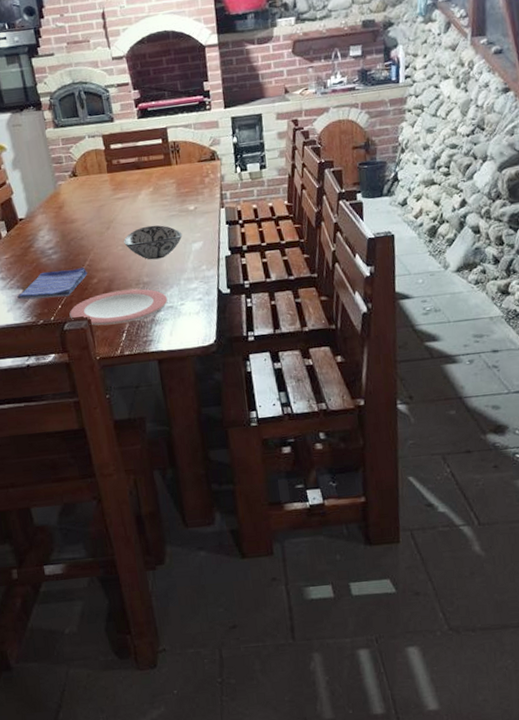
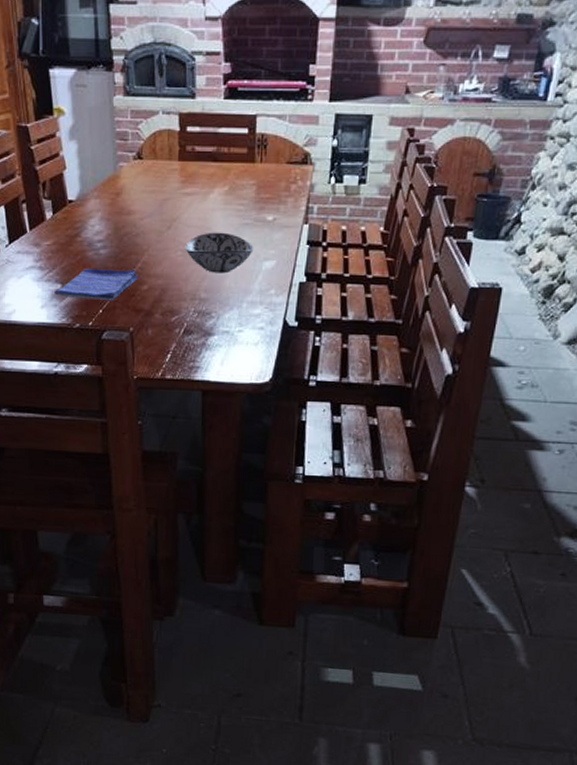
plate: present [69,289,168,326] -> none [110,303,225,342]

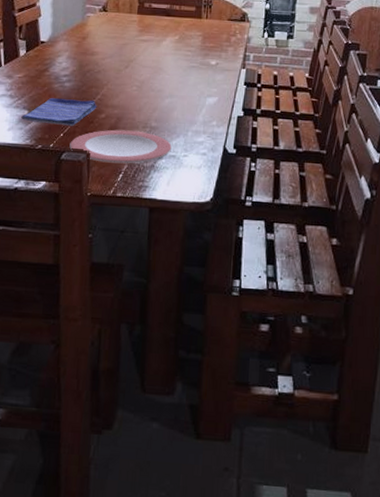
plate: none [110,303,225,342] -> present [69,129,172,164]
decorative bowl: present [185,232,254,274] -> none [139,72,199,107]

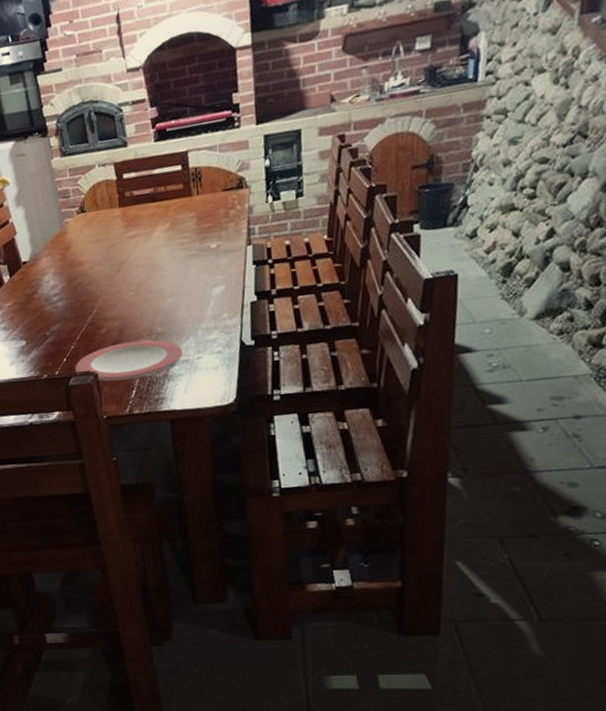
dish towel: present [21,97,97,126] -> none [20,315,96,352]

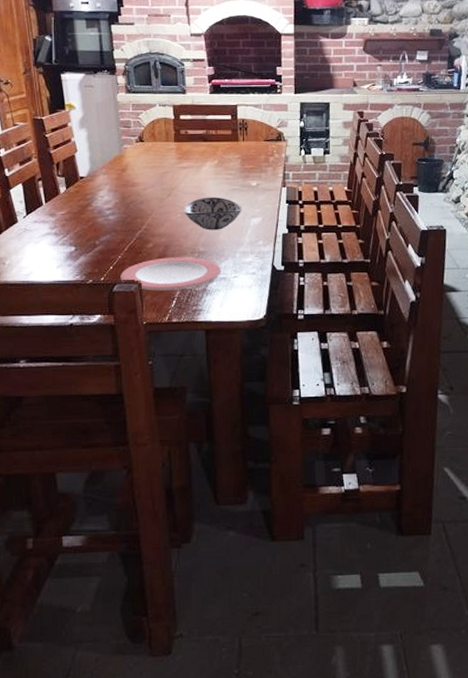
decorative bowl: none [135,266,202,307] -> present [183,197,242,230]

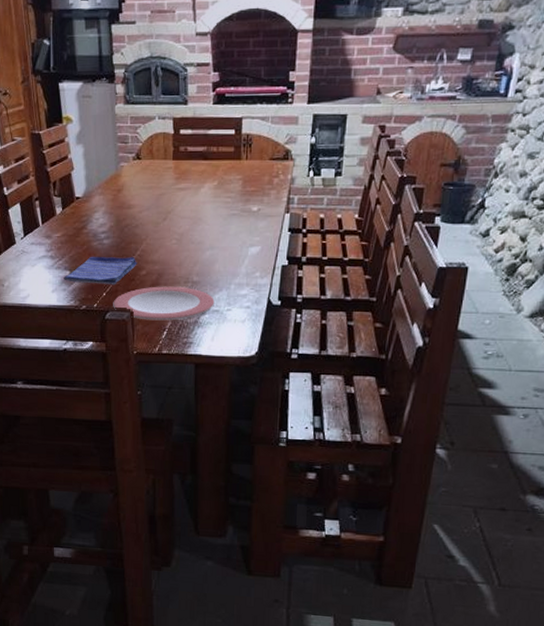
dish towel: none [69,230,144,258] -> present [64,256,137,284]
decorative bowl: present [183,197,242,230] -> none [179,222,241,259]

